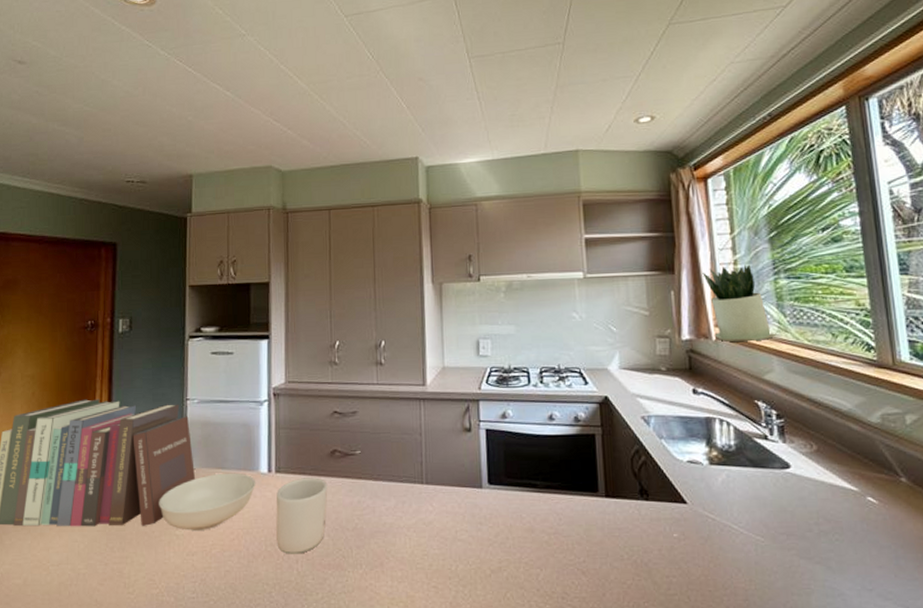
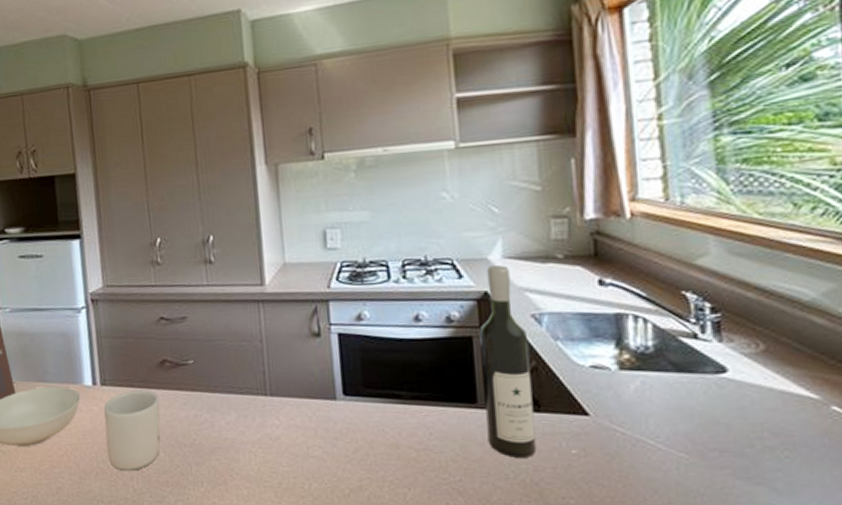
bottle: none [601,375,646,542] -> present [479,265,537,459]
planter: present [702,264,778,343] -> none [614,118,716,220]

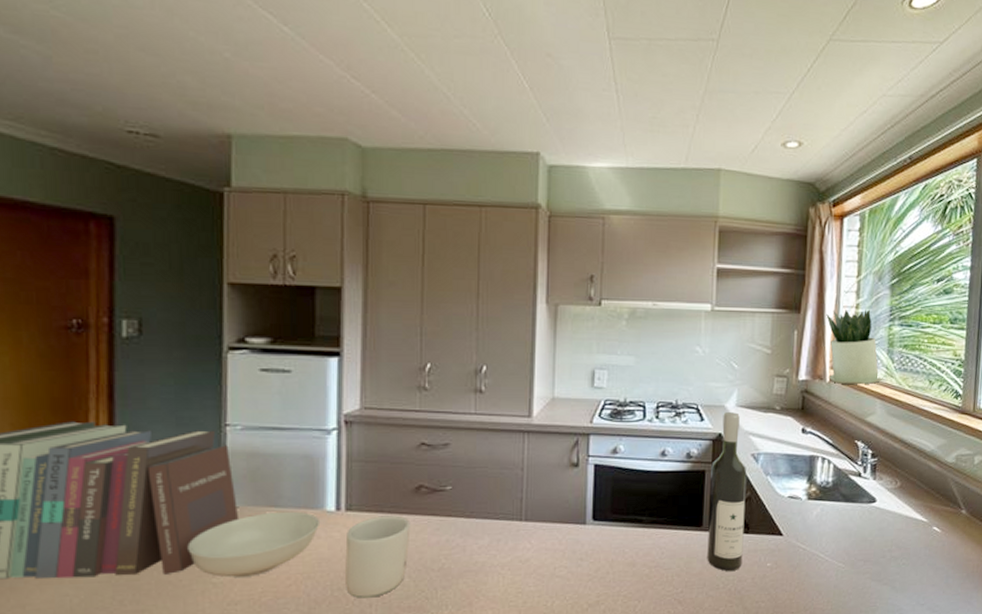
planter: none [614,118,716,220] -> present [826,309,884,385]

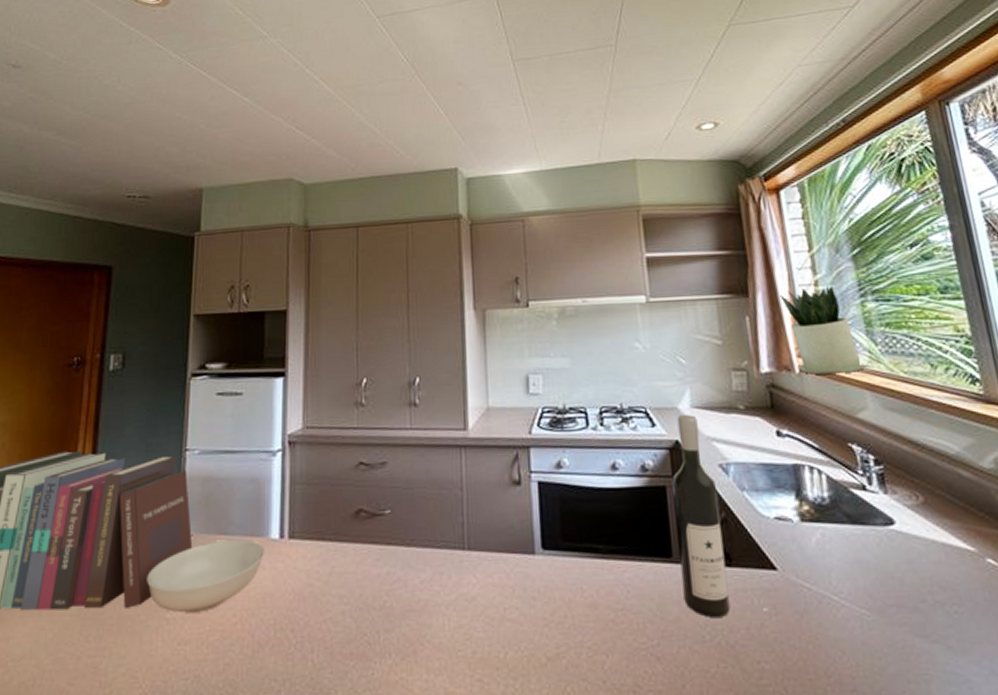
mug: present [345,515,411,598] -> none [288,543,351,641]

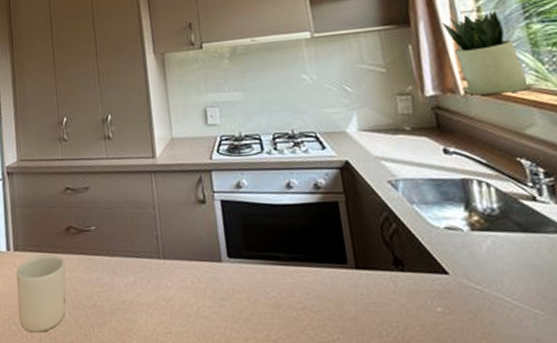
mug: none [288,543,351,641] -> present [16,255,67,333]
bottle: present [672,415,731,619] -> none [344,137,405,317]

